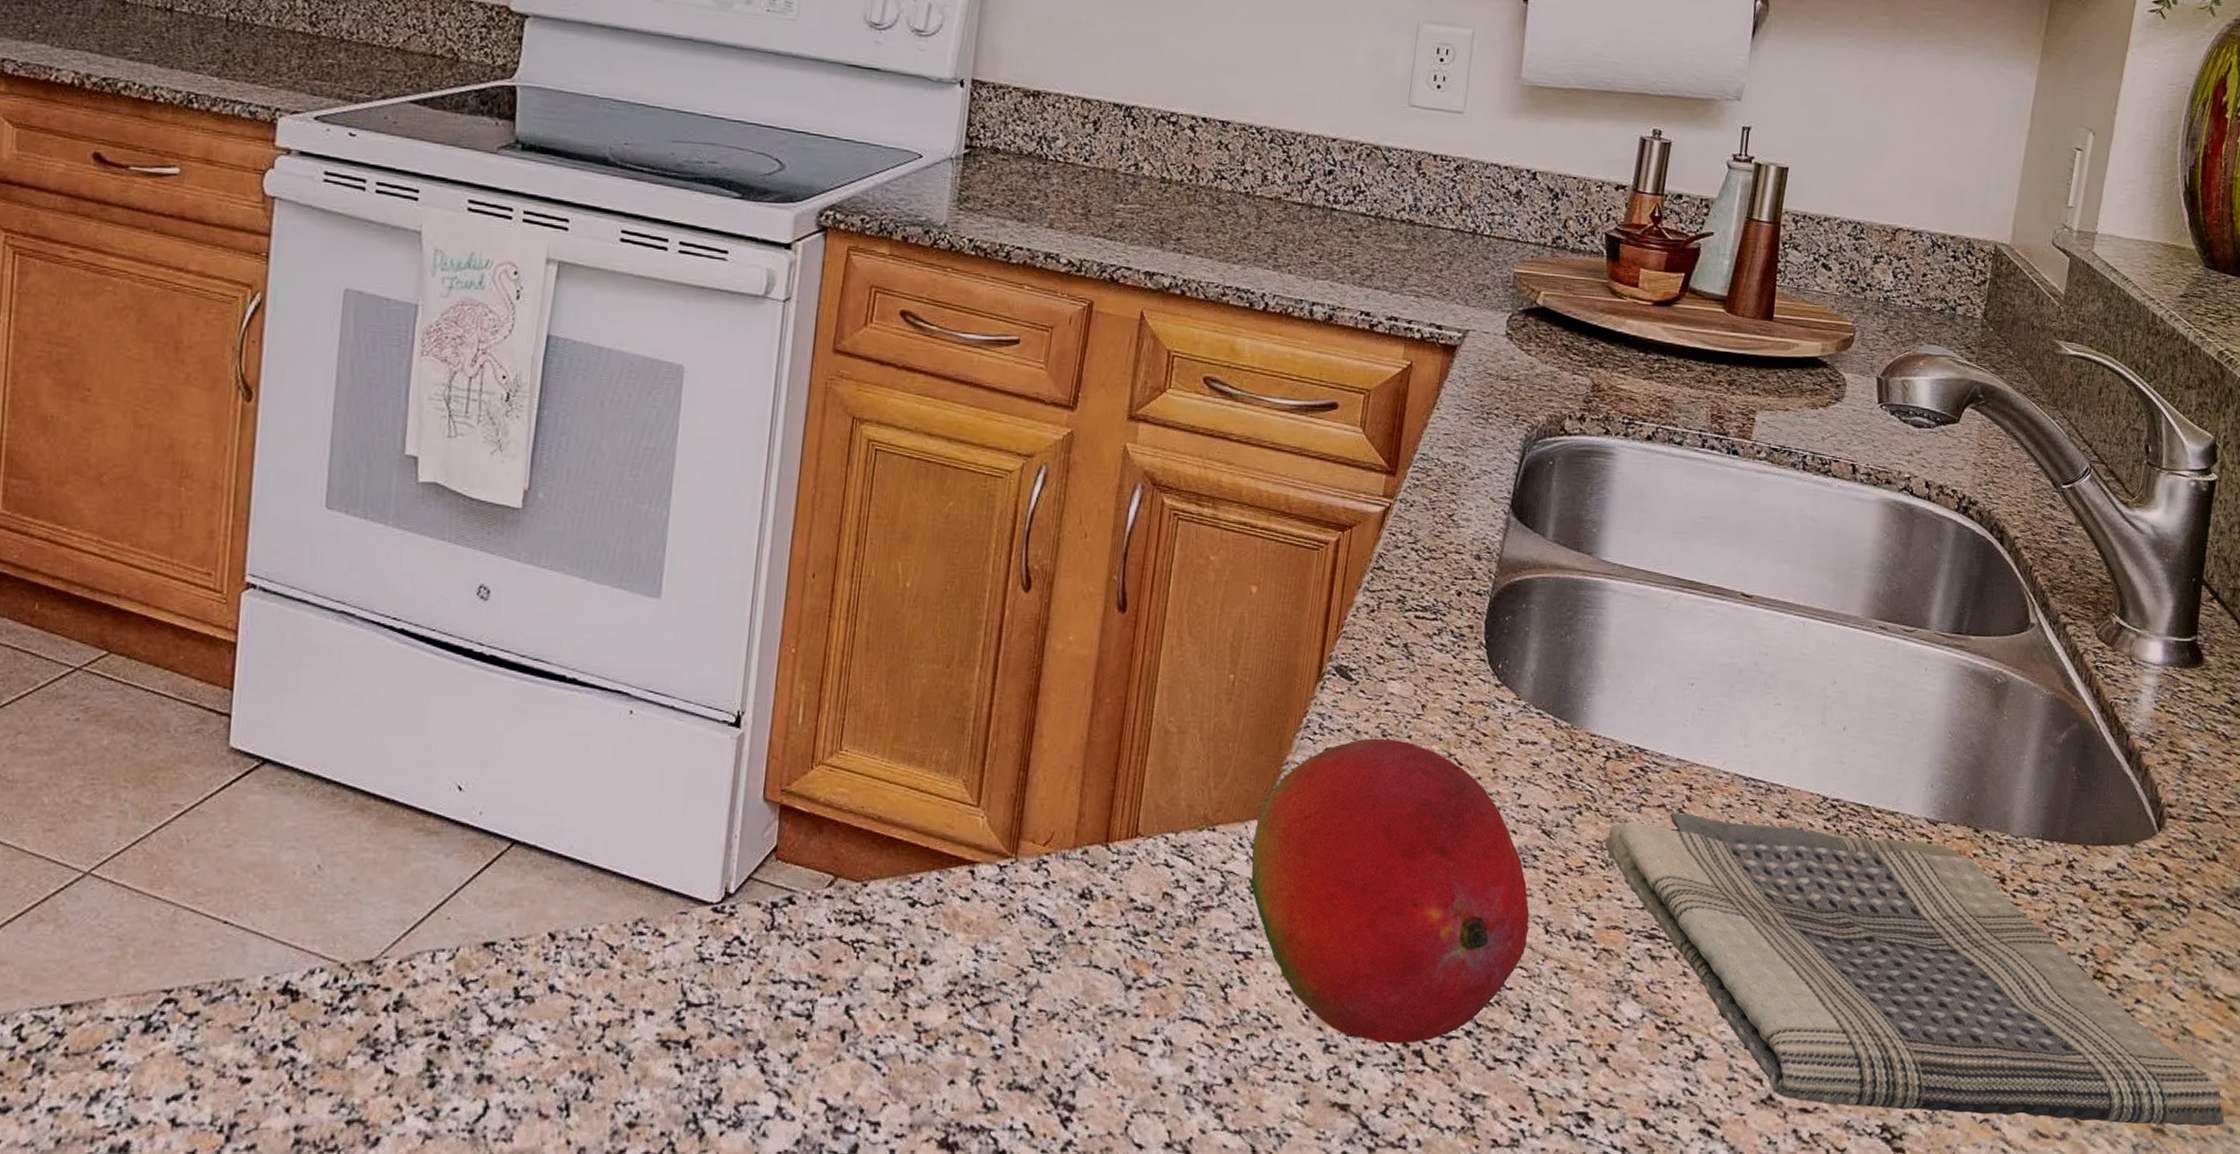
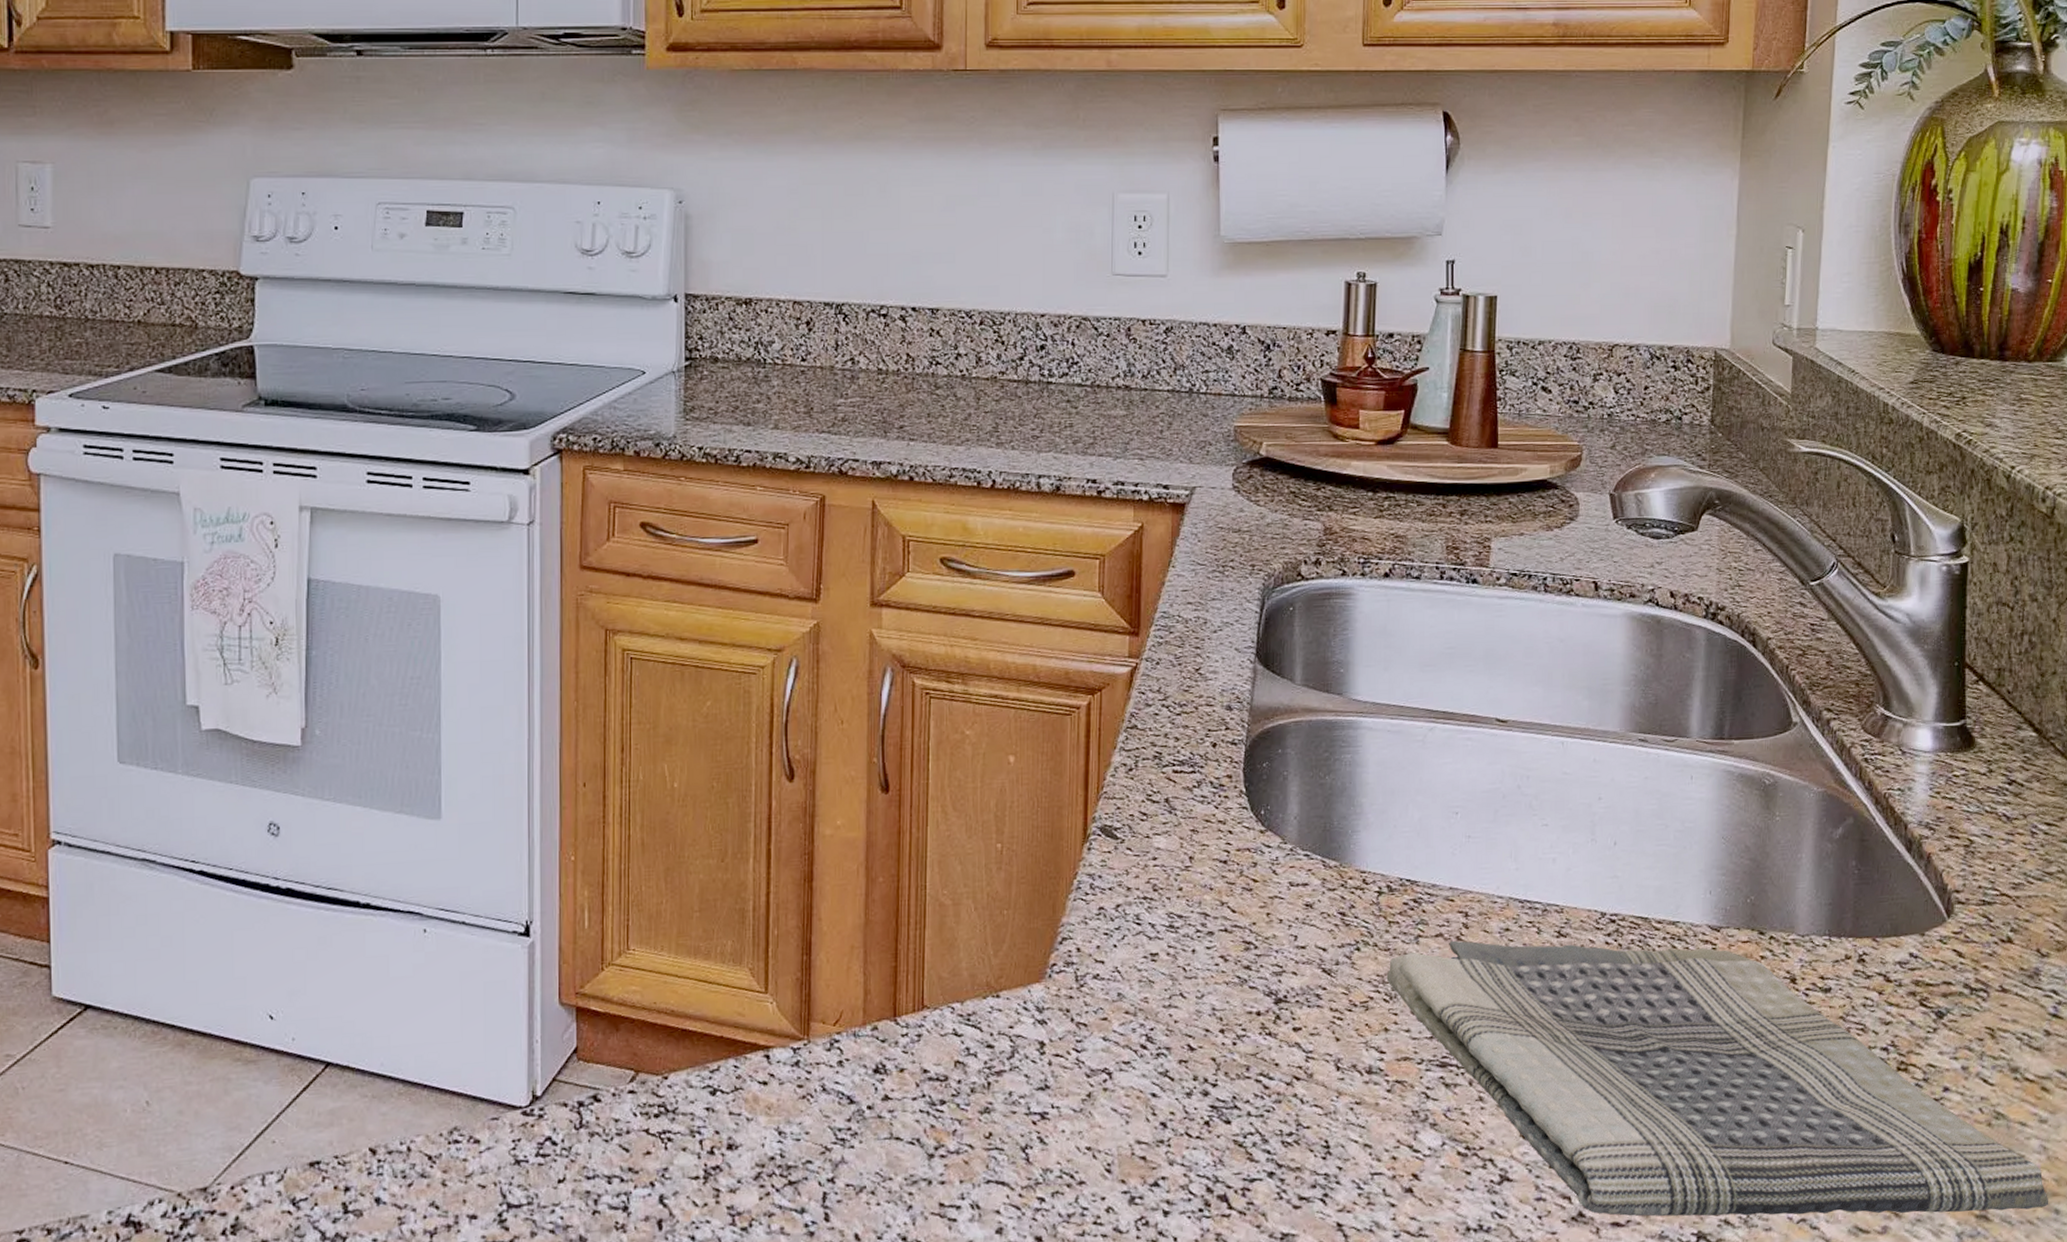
fruit: present [1251,738,1530,1044] -> none [1037,892,1320,1191]

